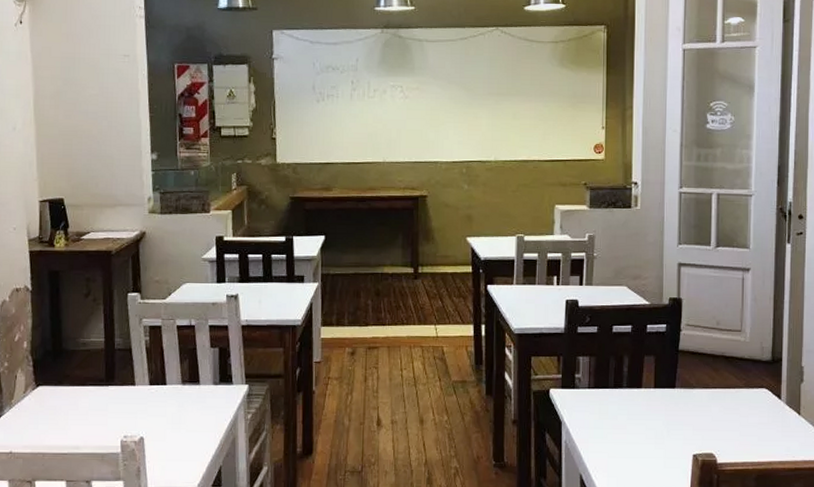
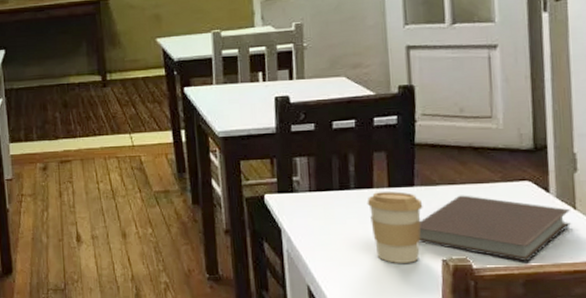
coffee cup: none [636,392,681,457] -> present [367,191,423,263]
notebook: none [676,398,795,459] -> present [418,195,571,262]

